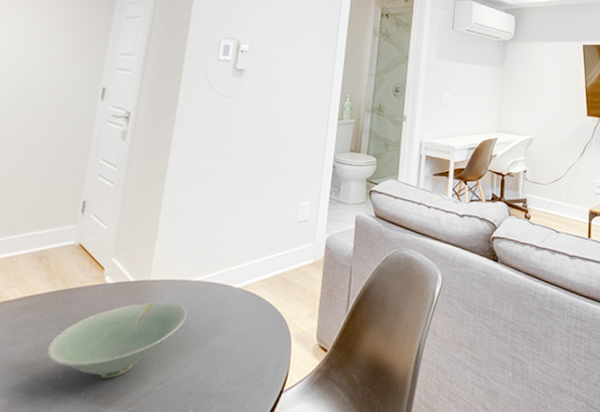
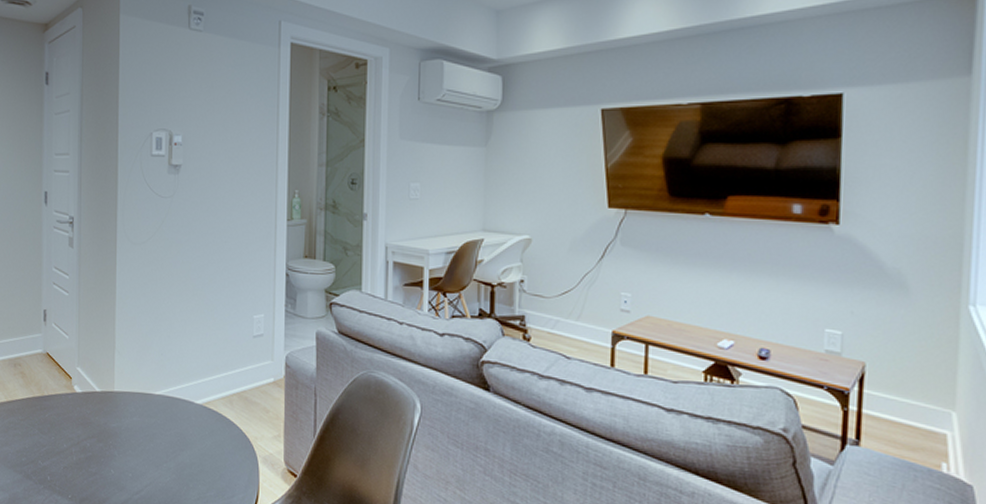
bowl: present [46,302,187,379] -> none [34,413,152,484]

